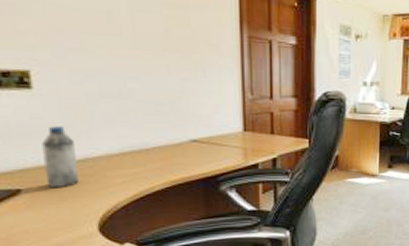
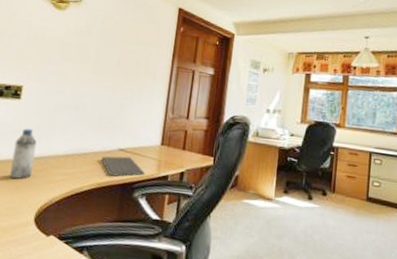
computer keyboard: none [170,147,230,171] -> present [101,156,146,177]

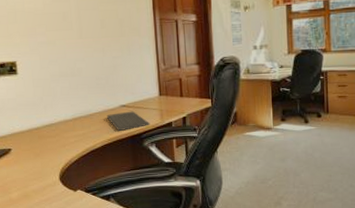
water bottle: present [9,128,37,180] -> none [23,100,47,148]

